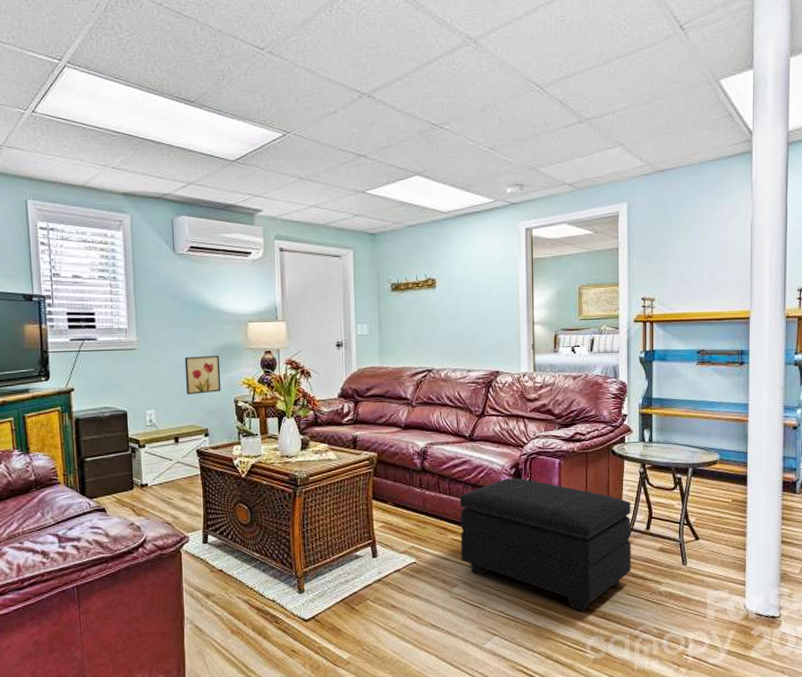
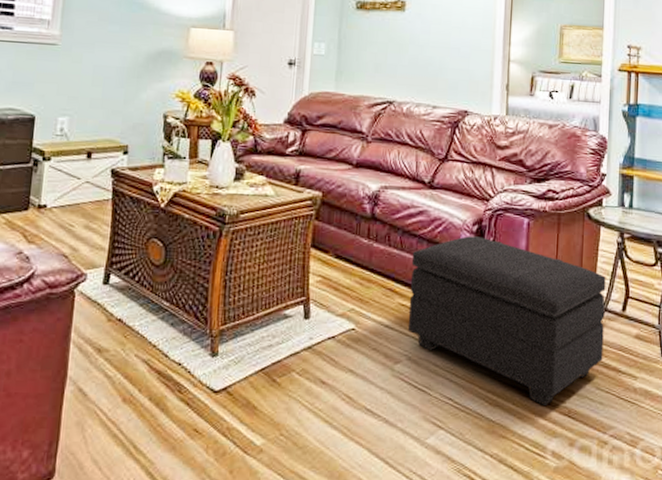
wall art: present [184,356,221,395] -> none [108,59,154,104]

